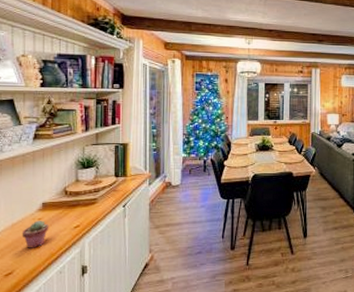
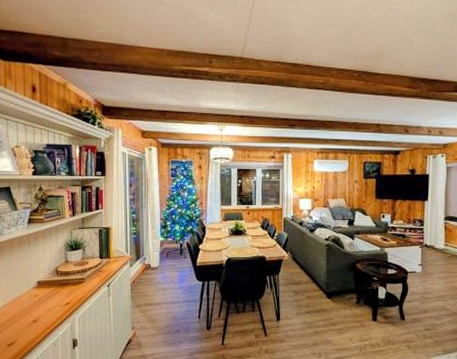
potted succulent: present [22,221,49,248] -> none [21,297,44,322]

